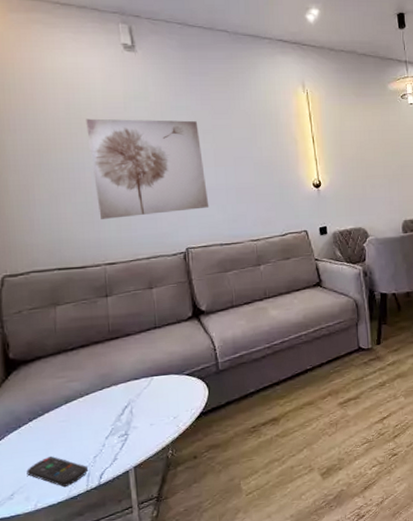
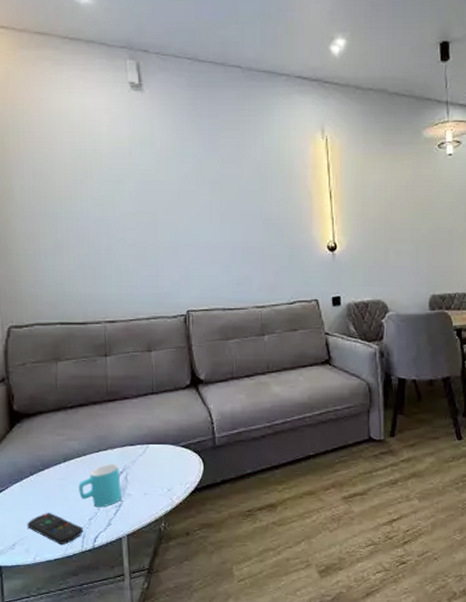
cup: none [82,399,127,445] -> present [79,464,122,508]
wall art: present [86,118,209,219] -> none [91,165,213,274]

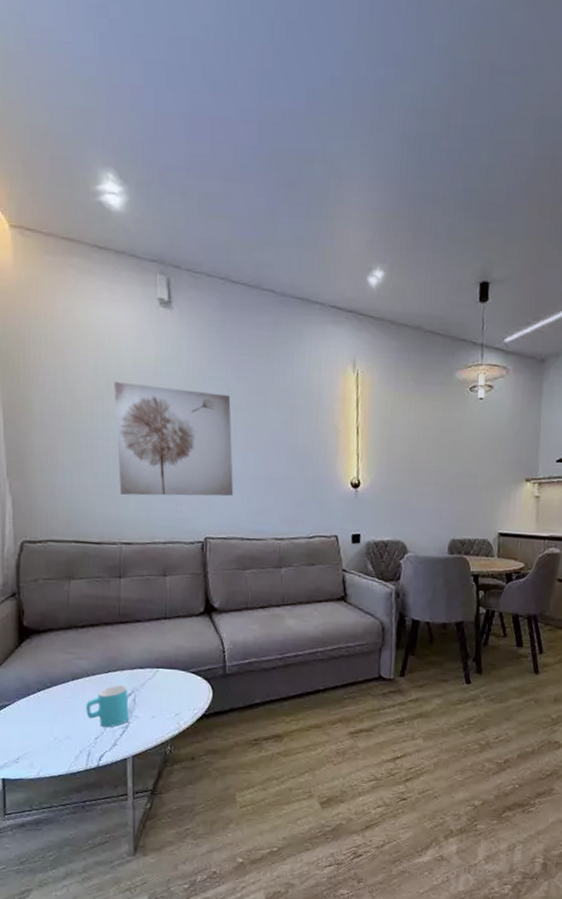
remote control: present [27,512,83,544] -> none [32,729,88,761]
wall art: none [91,165,213,274] -> present [114,381,234,497]

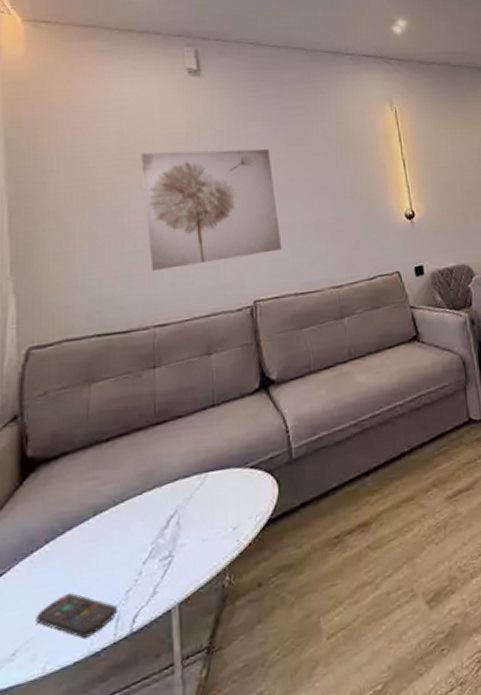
remote control: none [32,729,88,761] -> present [36,592,117,639]
cup: present [86,685,129,728] -> none [113,506,172,573]

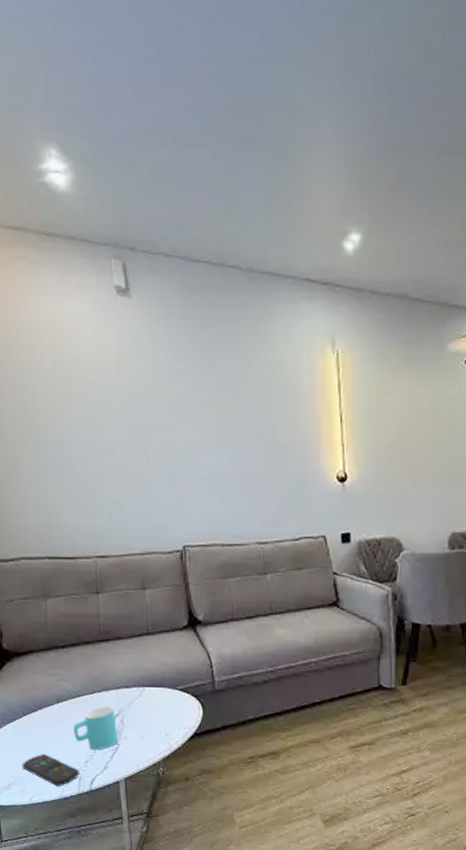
cup: none [113,506,172,573] -> present [73,706,118,750]
wall art: present [141,149,282,271] -> none [75,382,211,505]

